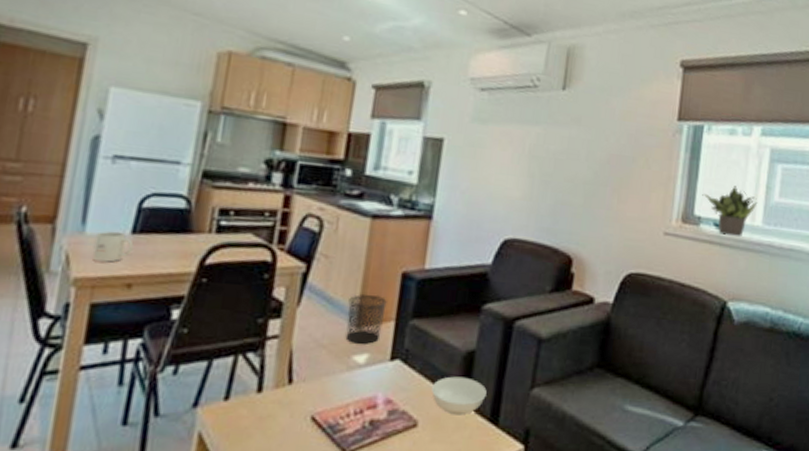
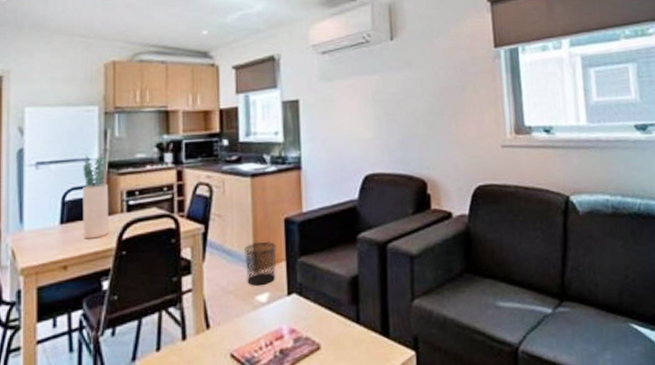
mug: present [92,231,134,263] -> none [32,224,63,252]
vase: none [157,155,201,258] -> present [83,150,110,239]
bowl: present [431,376,487,415] -> none [327,299,374,334]
potted plant: present [702,186,758,238] -> none [528,94,579,139]

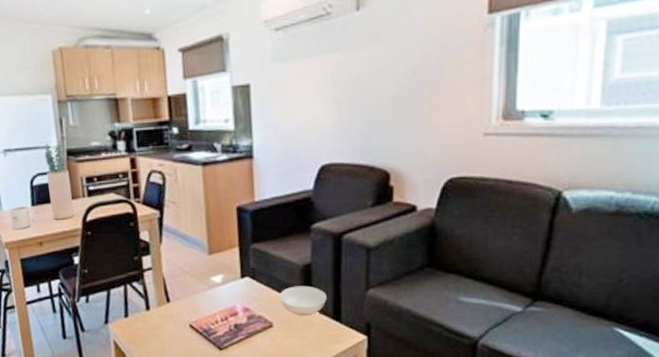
mug: none [32,224,63,252] -> present [9,206,36,229]
waste bin: present [244,241,276,286] -> none [198,227,229,269]
bowl: none [327,299,374,334] -> present [279,285,327,316]

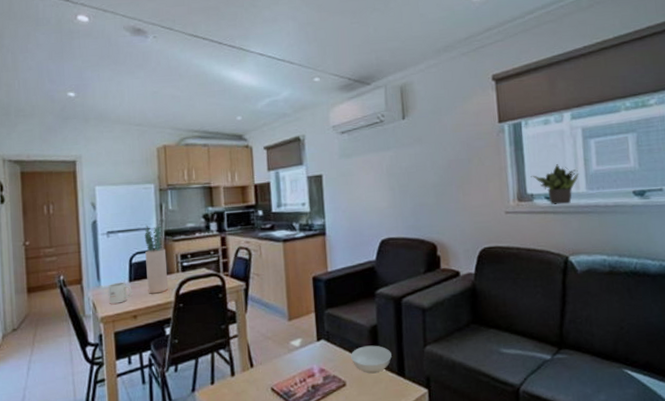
potted plant: none [524,70,594,125] -> present [531,164,579,205]

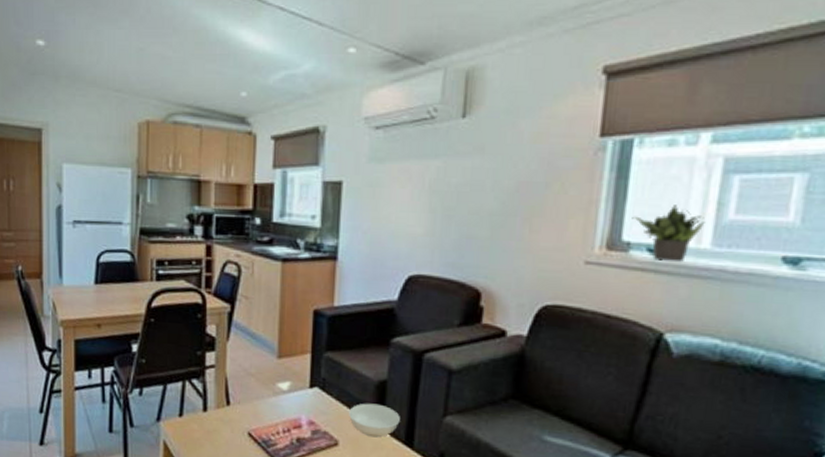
mug: present [107,282,132,304] -> none [70,282,97,308]
vase: present [144,220,169,294] -> none [115,215,140,303]

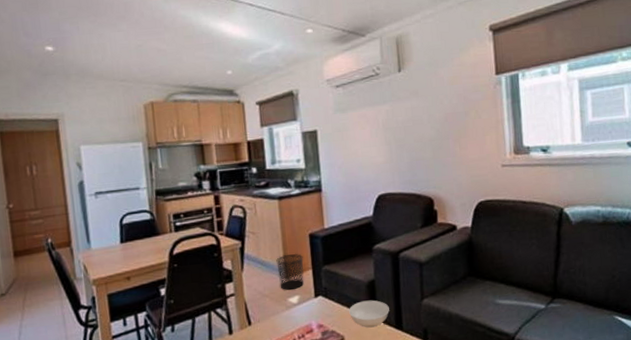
waste bin: none [269,330,302,375] -> present [276,253,304,290]
potted plant: present [632,205,706,263] -> none [527,116,575,157]

